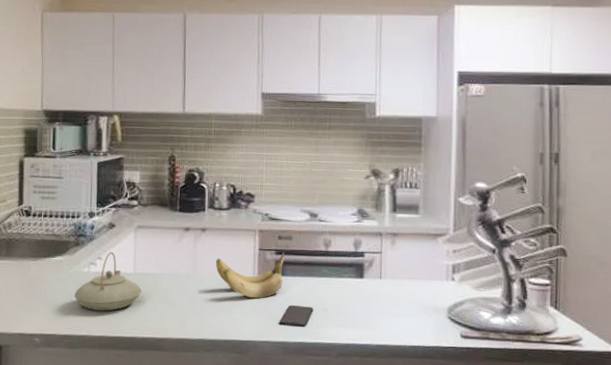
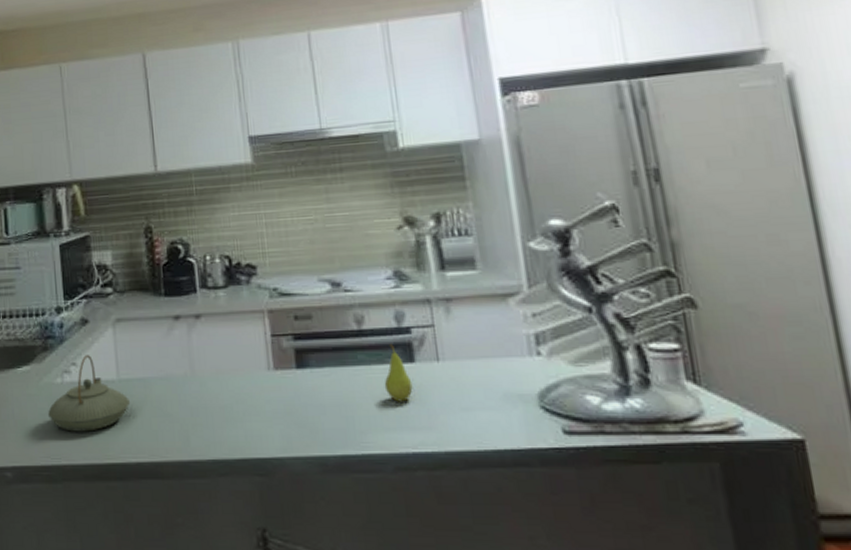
banana: present [215,252,285,298] -> none [217,336,309,400]
smartphone: present [279,304,314,327] -> none [309,405,354,435]
fruit: none [339,263,360,307] -> present [384,343,413,402]

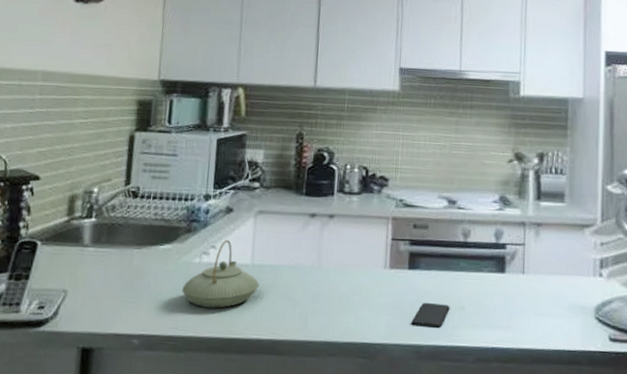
smartphone: none [309,405,354,435] -> present [411,302,450,328]
fruit: present [384,343,413,402] -> none [478,255,501,305]

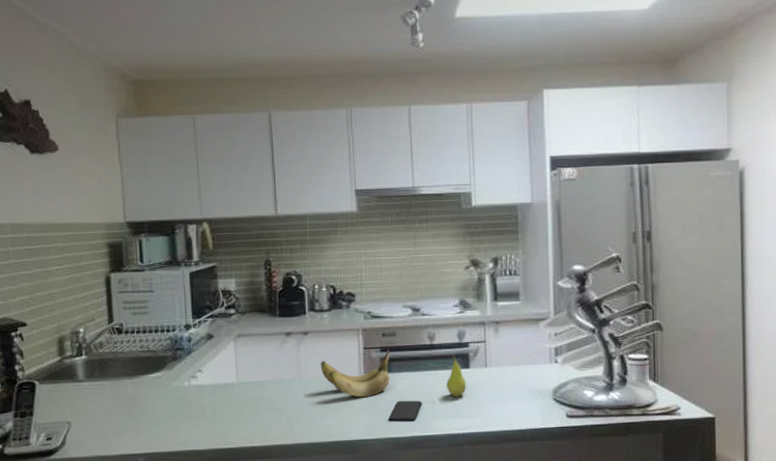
teapot: present [182,240,259,309] -> none [176,363,246,425]
banana: none [343,243,420,295] -> present [320,349,391,397]
fruit: none [478,255,501,305] -> present [446,354,467,397]

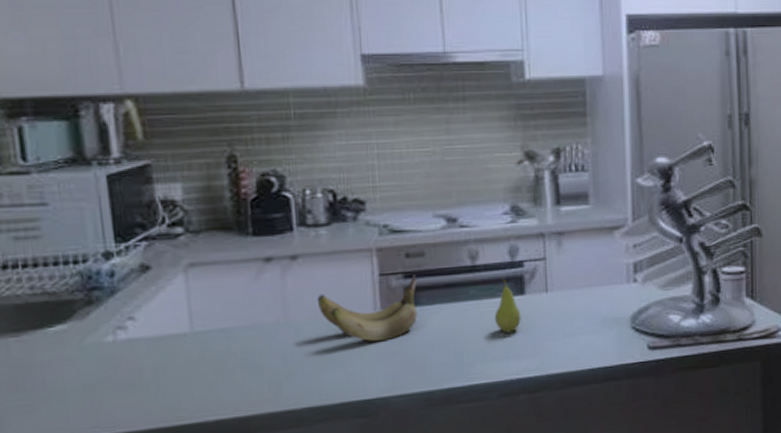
smartphone: present [388,400,422,422] -> none [416,340,463,371]

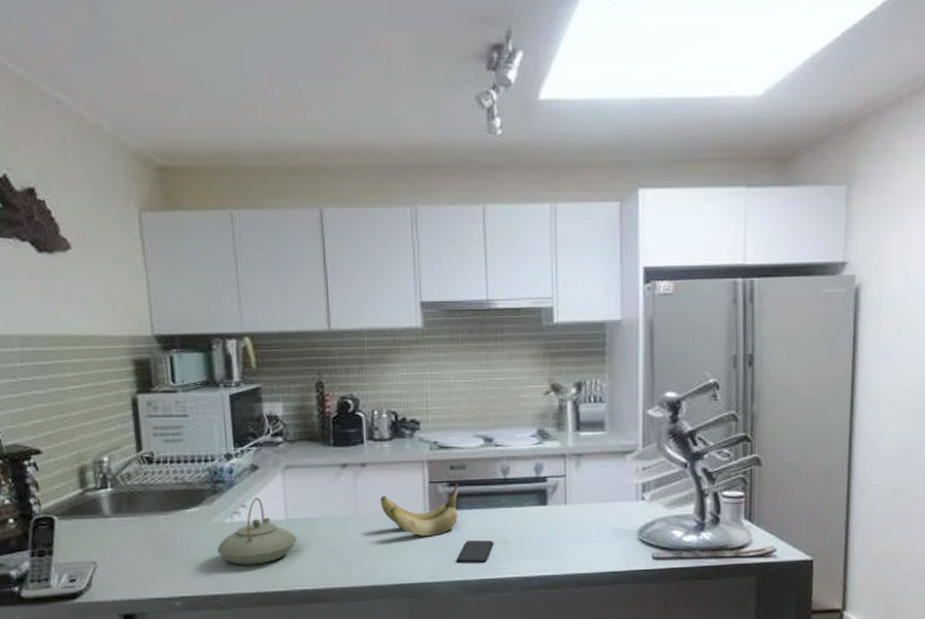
teapot: none [95,307,207,396] -> present [217,498,297,565]
smartphone: none [416,340,463,371] -> present [456,540,494,563]
fruit: present [494,277,521,333] -> none [521,489,543,537]

